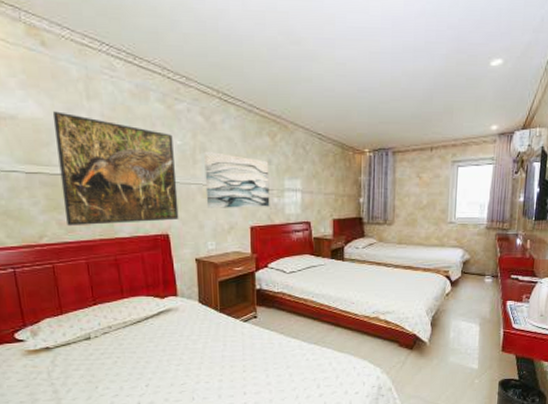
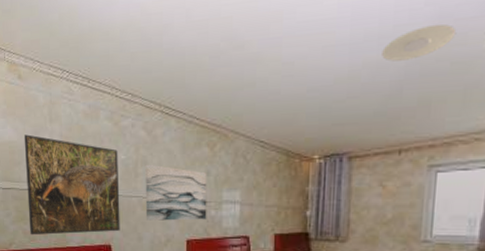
plate: none [417,45,470,73] -> present [382,23,457,62]

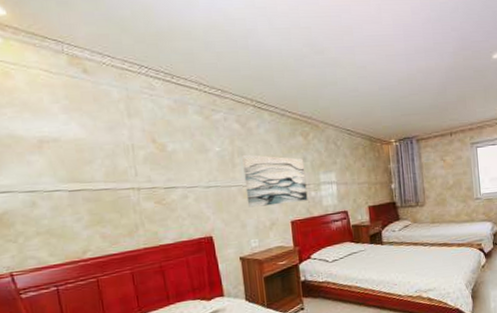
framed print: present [23,134,120,235] -> none [94,131,222,239]
plate: present [382,23,457,62] -> none [428,44,474,69]

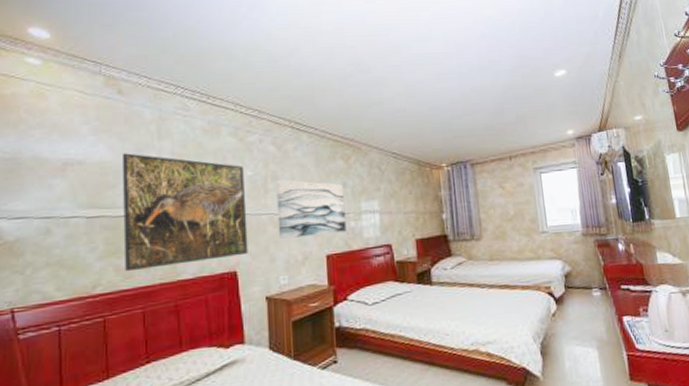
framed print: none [94,131,222,239] -> present [122,153,248,272]

